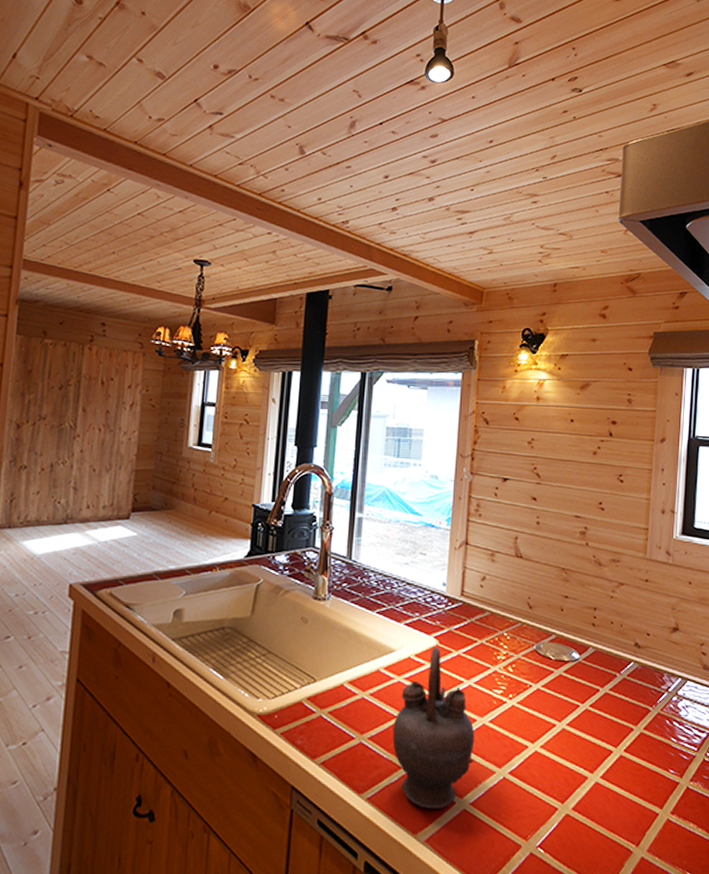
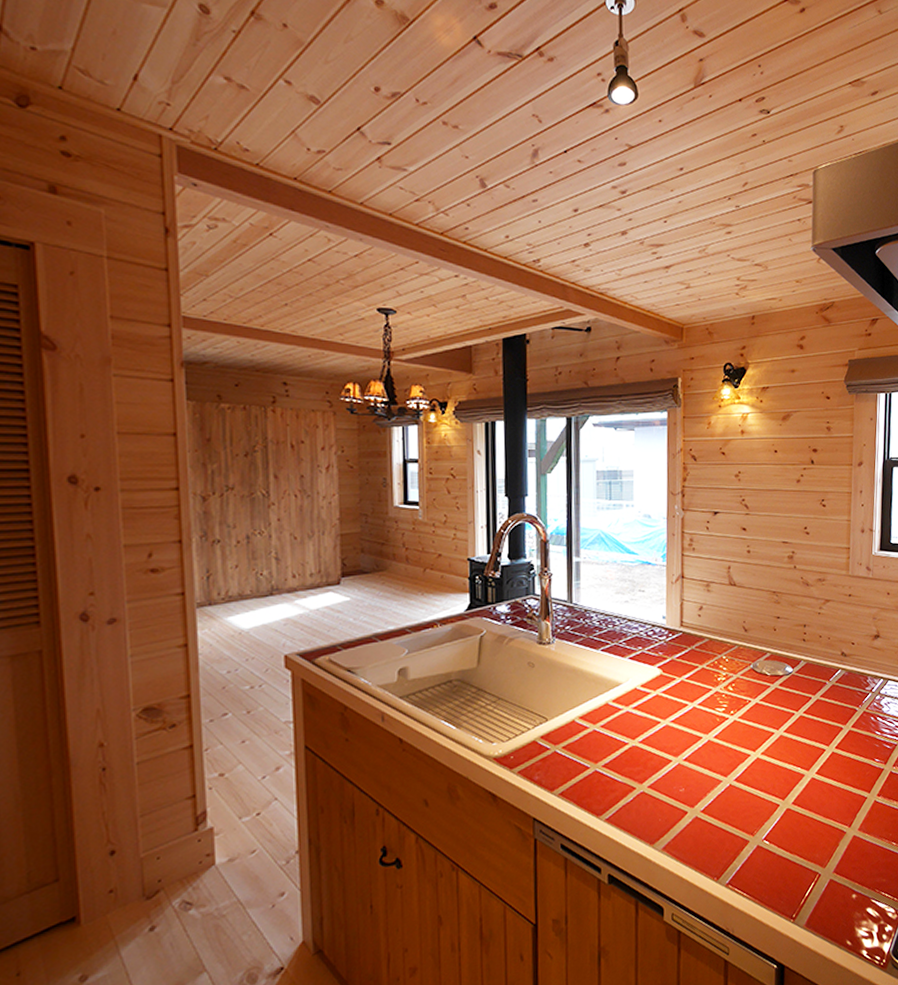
teapot: present [392,646,475,810] -> none [625,675,702,822]

